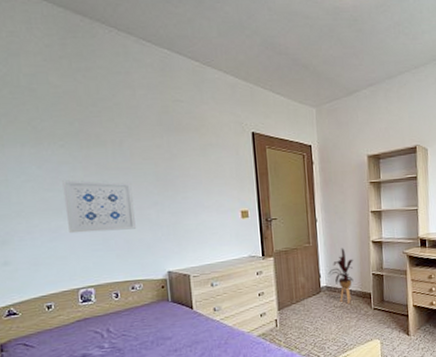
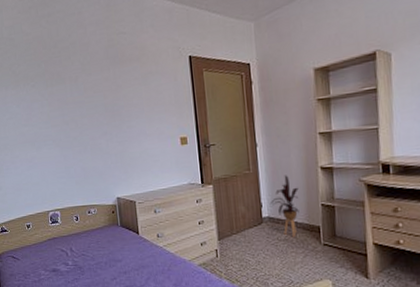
wall art: present [62,180,137,234] -> none [34,114,91,163]

